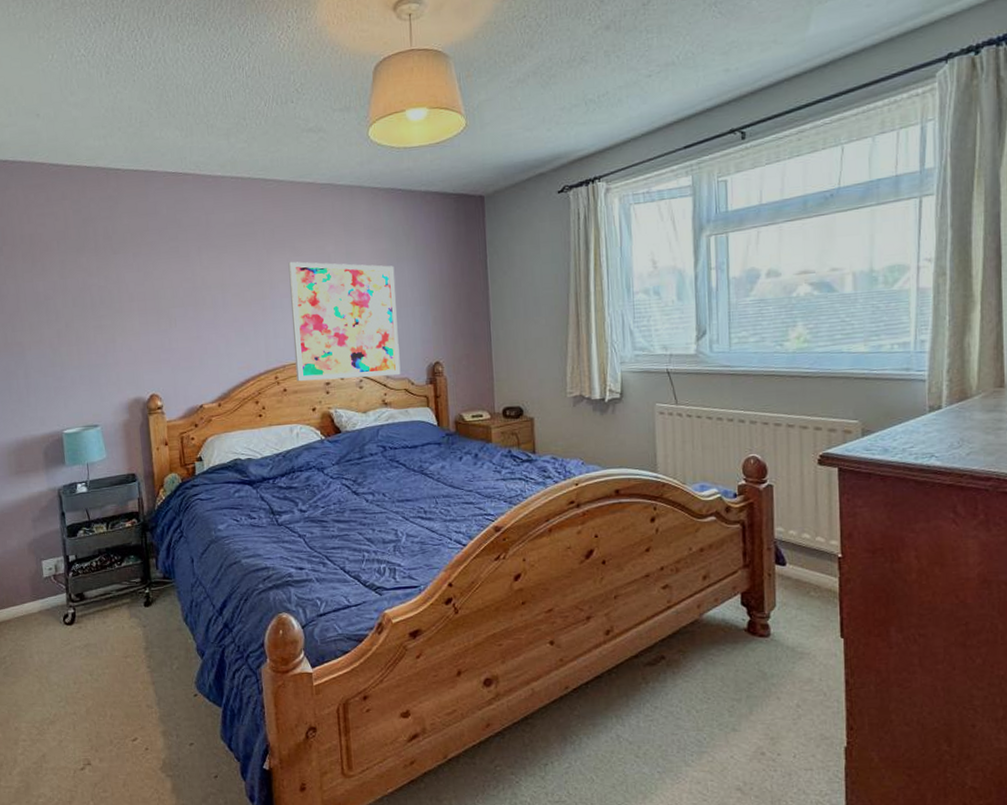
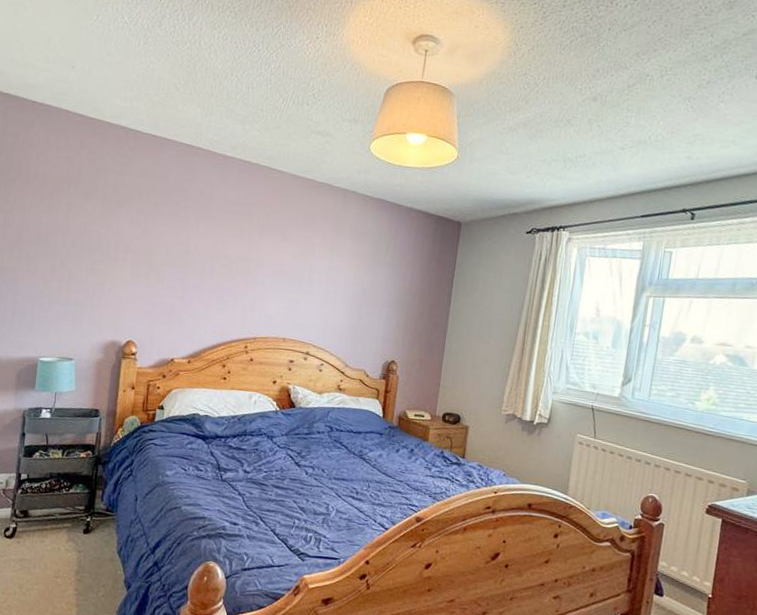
wall art: present [288,261,401,382] -> none [264,245,371,366]

